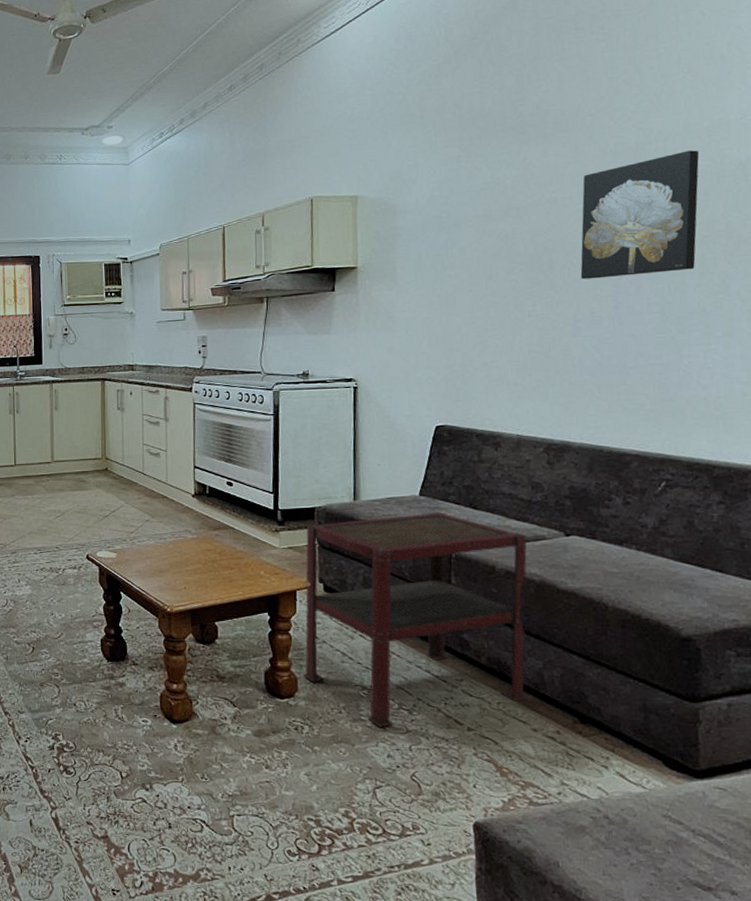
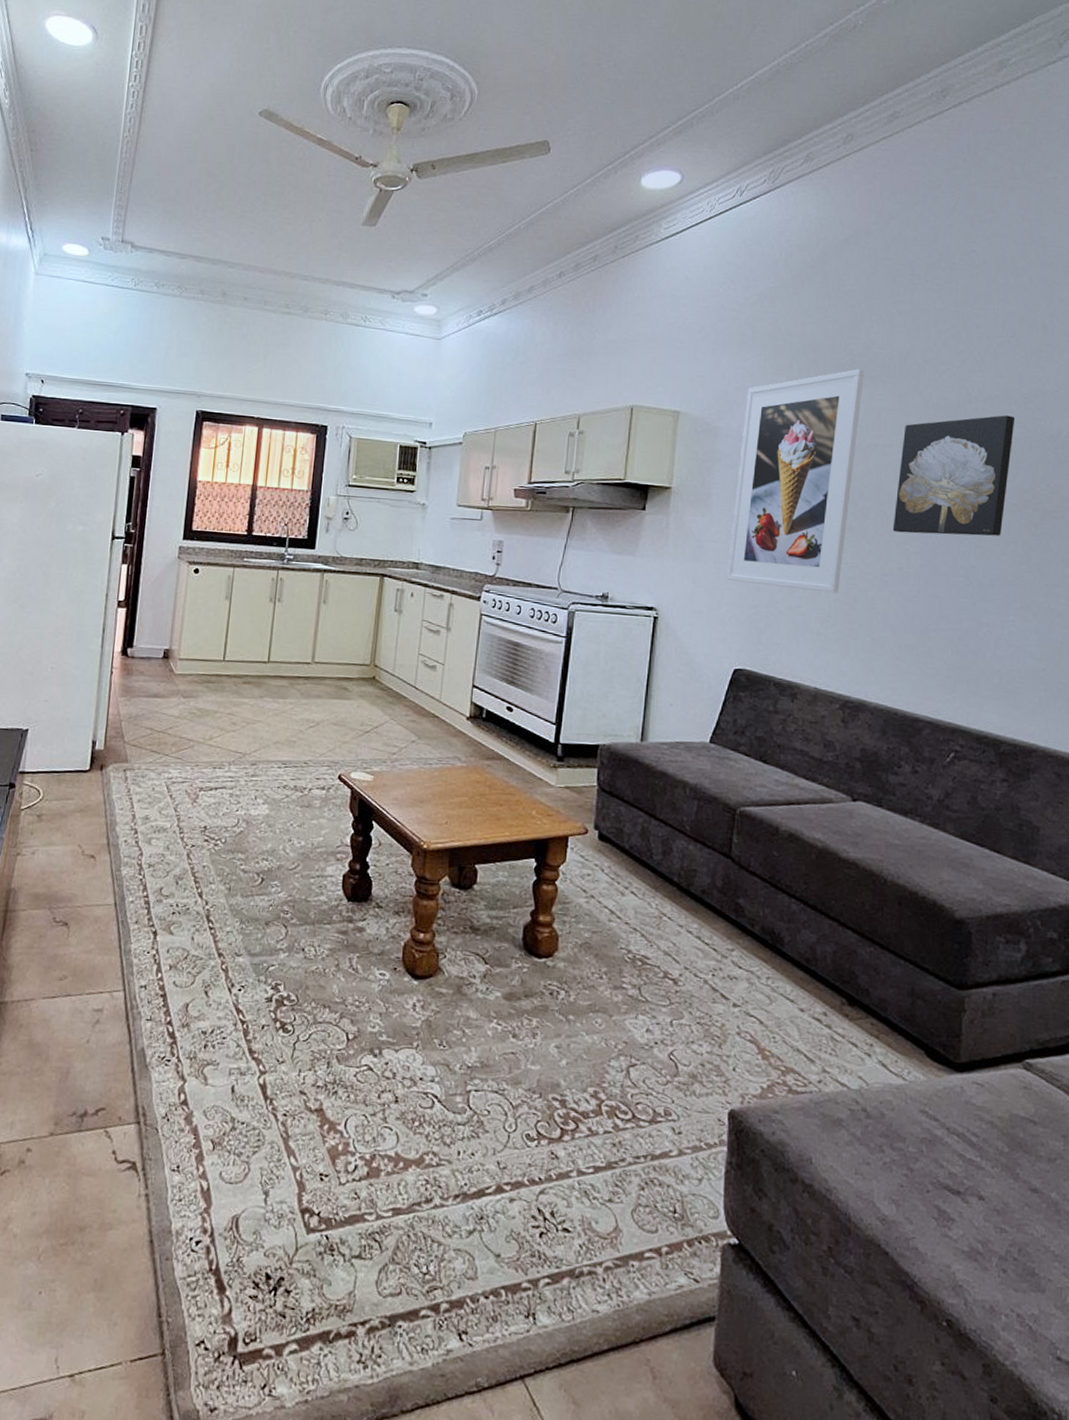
side table: present [303,512,527,727] -> none [565,762,814,998]
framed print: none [419,128,537,346] -> present [727,369,864,593]

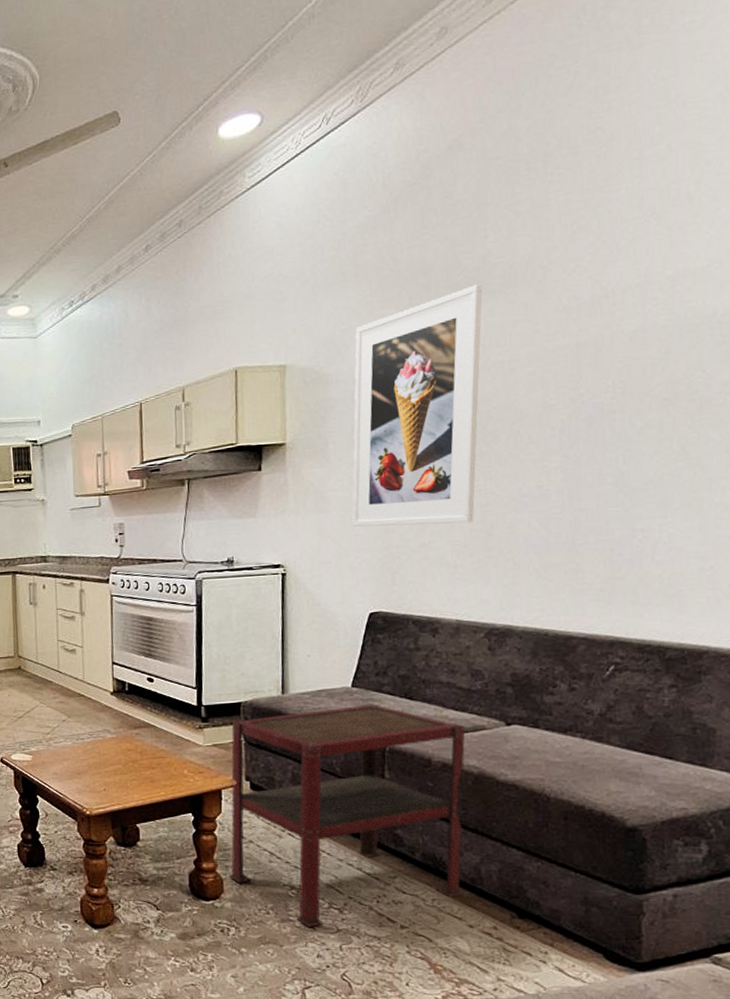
side table: none [565,762,814,998] -> present [229,704,466,927]
wall art: present [892,415,1016,536] -> none [527,303,661,450]

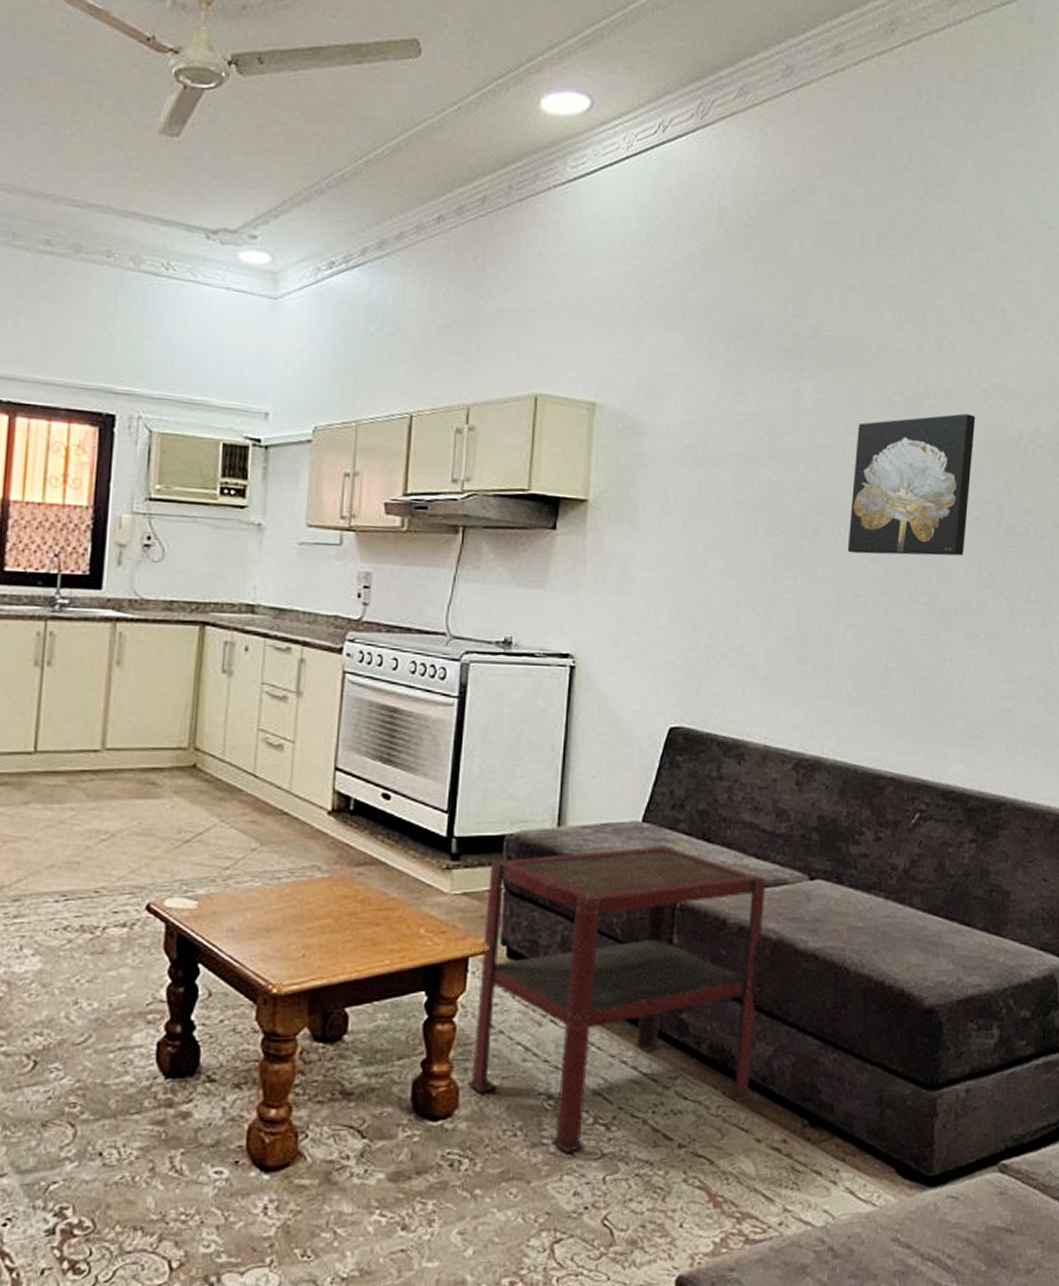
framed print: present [352,284,483,527] -> none [658,354,812,629]
wall art: none [527,303,661,450] -> present [847,413,976,556]

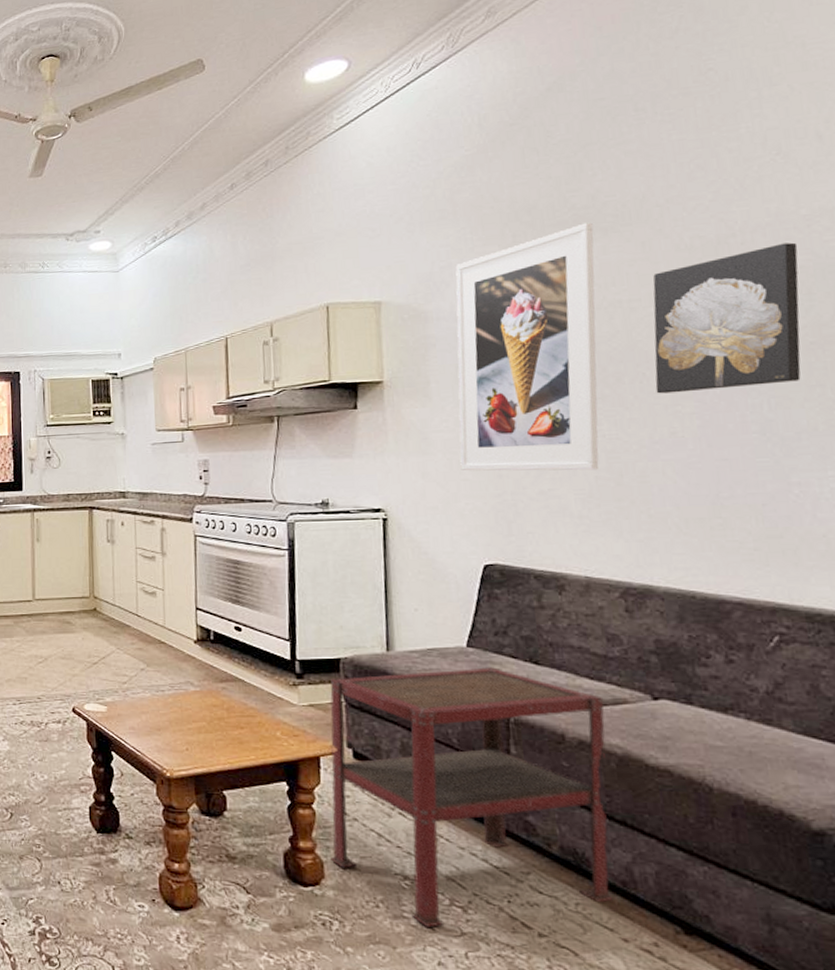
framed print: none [658,354,812,629] -> present [455,222,599,471]

